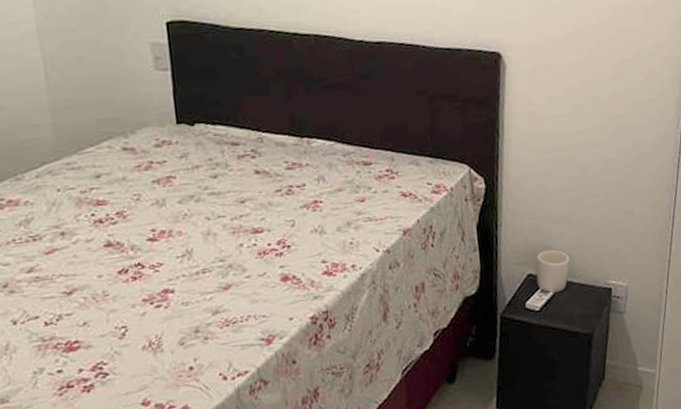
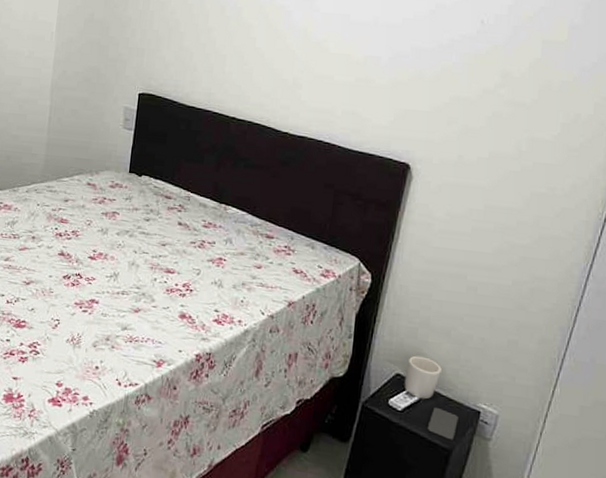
smartphone: none [566,296,594,326] -> present [426,407,460,442]

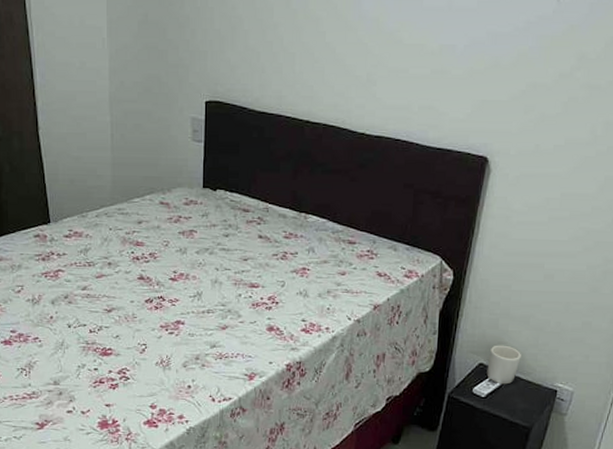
smartphone: present [426,407,460,442] -> none [508,390,538,420]

